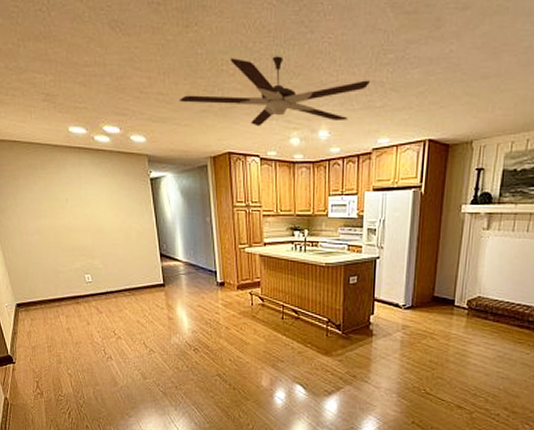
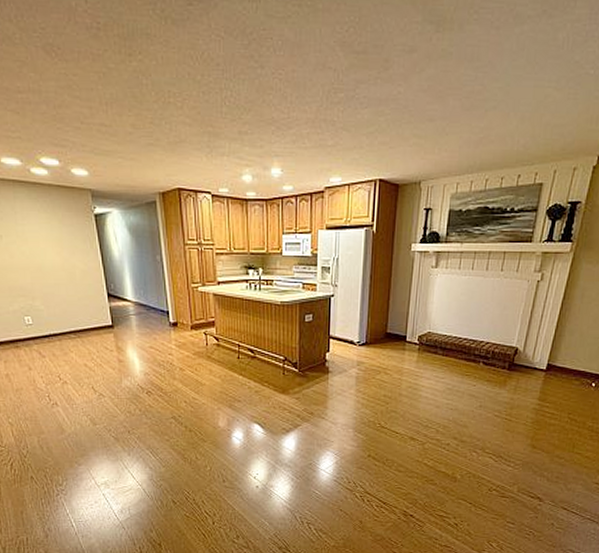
ceiling fan: present [178,56,370,127] -> none [123,90,321,162]

